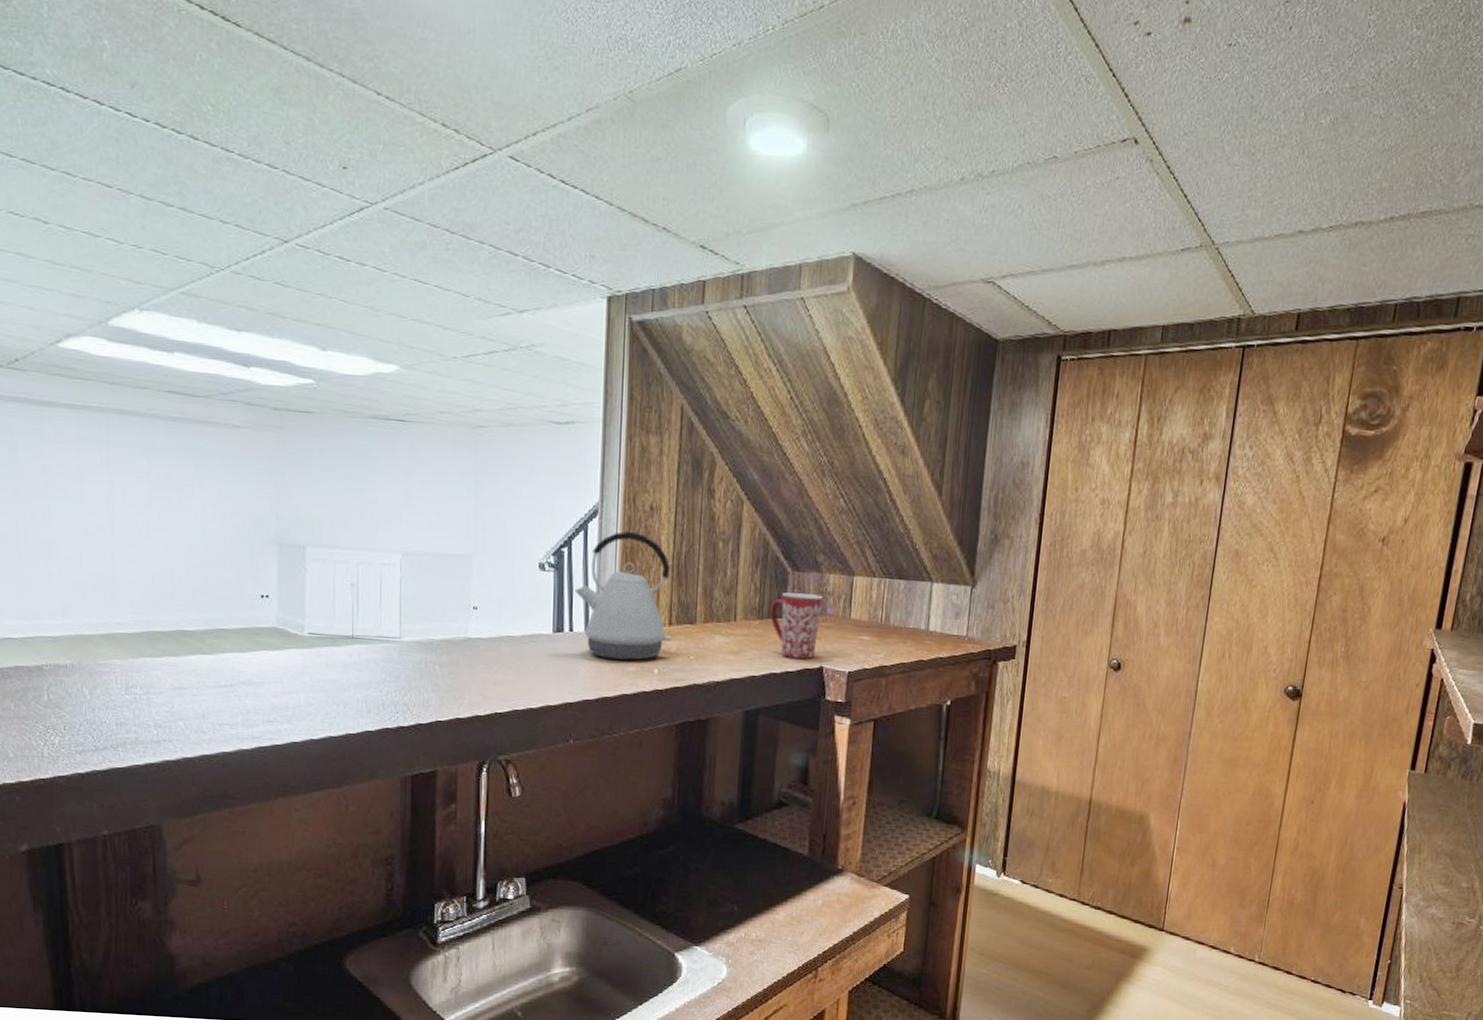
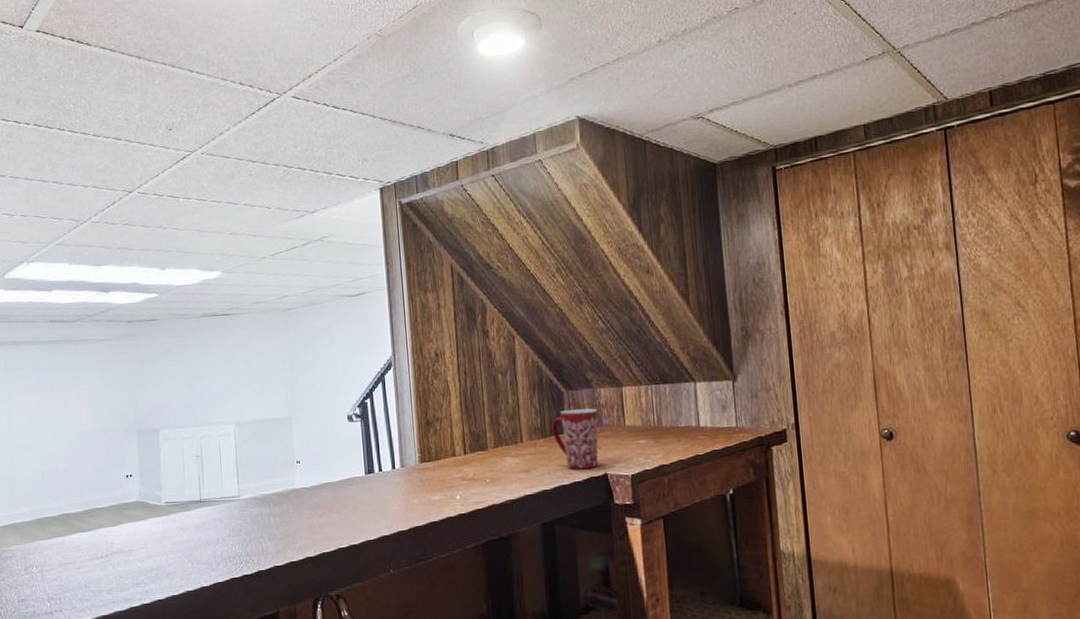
kettle: present [575,531,672,661] -> none [380,376,468,492]

